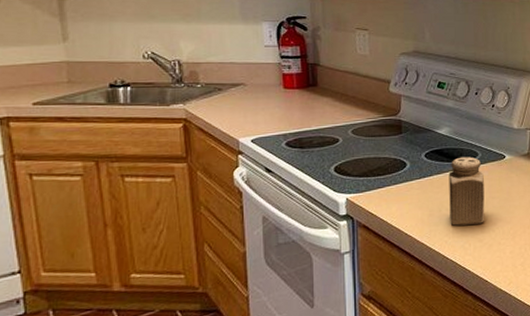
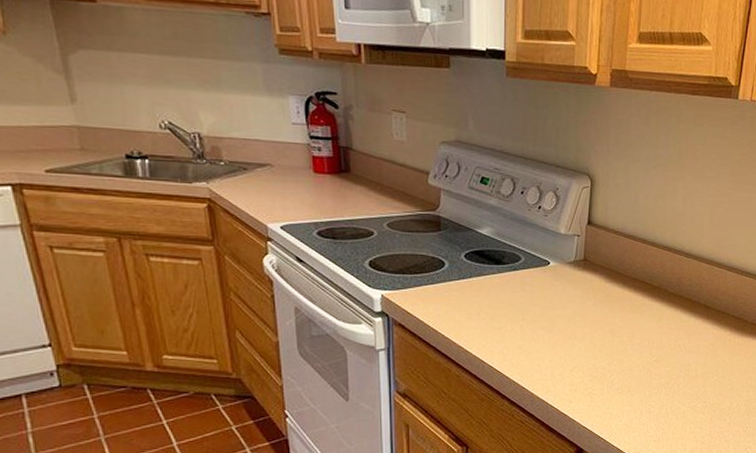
salt shaker: present [449,156,485,226] -> none [489,260,526,331]

